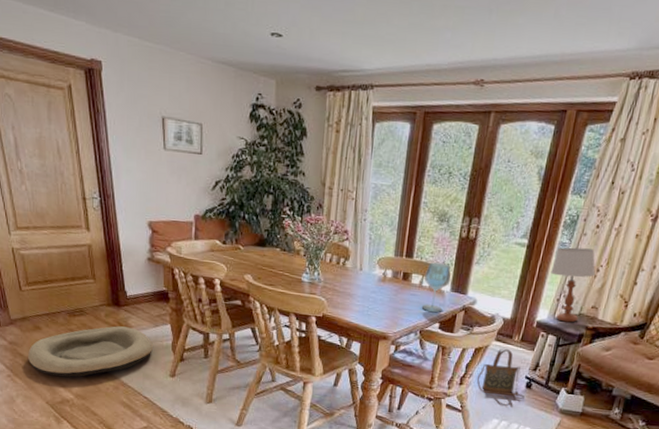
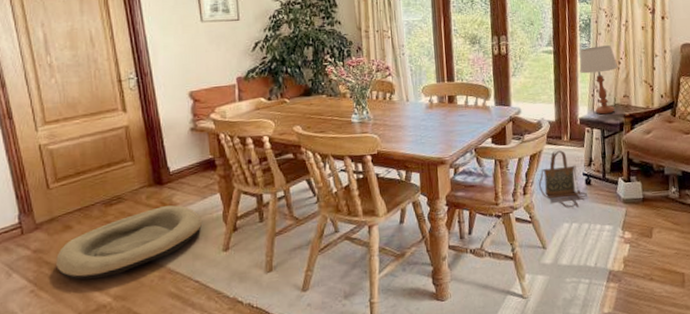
wine glass: present [421,262,451,313] -> none [467,81,494,129]

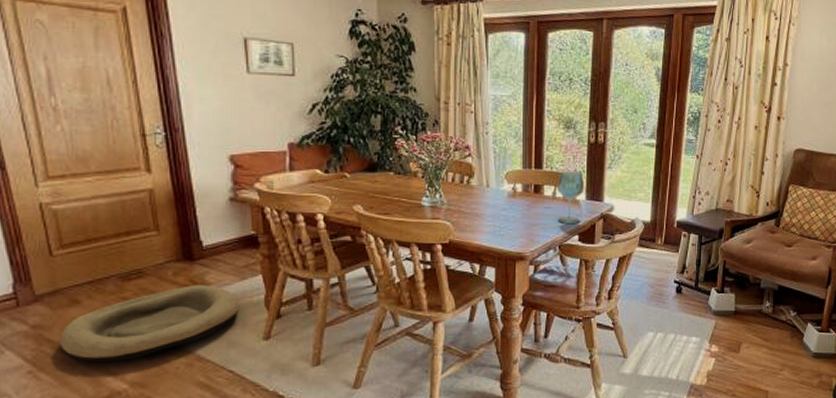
wine glass: none [467,81,494,129] -> present [556,171,585,225]
handbag: present [538,150,587,198] -> none [625,253,676,307]
table lamp: present [579,45,619,115] -> none [683,143,725,219]

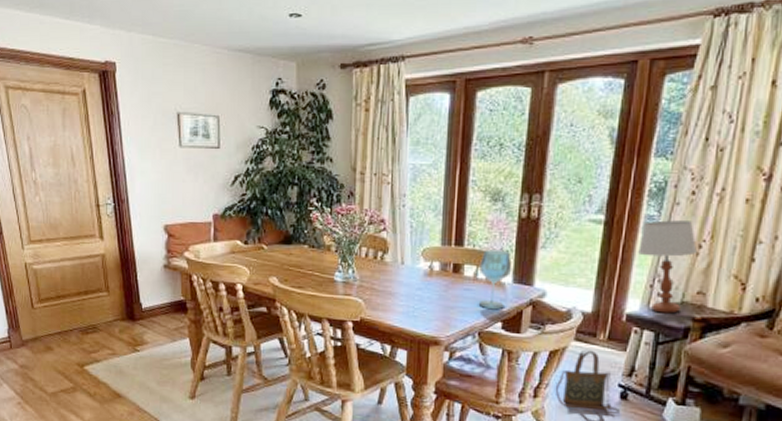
dog bed: present [60,285,241,362] -> none [39,342,171,403]
handbag: none [625,253,676,307] -> present [555,349,620,415]
table lamp: none [683,143,725,219] -> present [638,220,698,314]

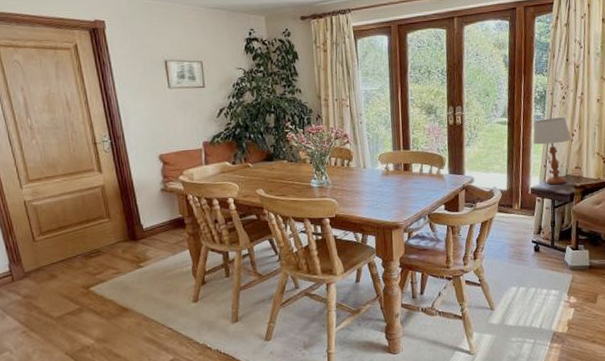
wine glass: present [478,249,512,310] -> none [422,150,448,196]
handbag: present [555,349,620,415] -> none [488,217,535,264]

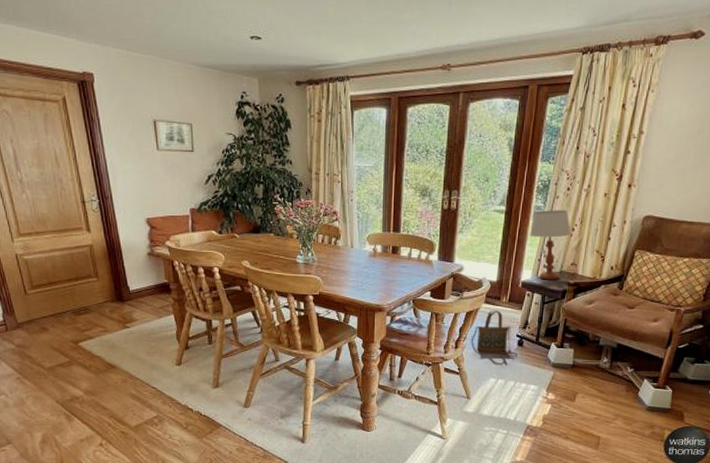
handbag: none [488,217,535,264] -> present [471,310,517,358]

